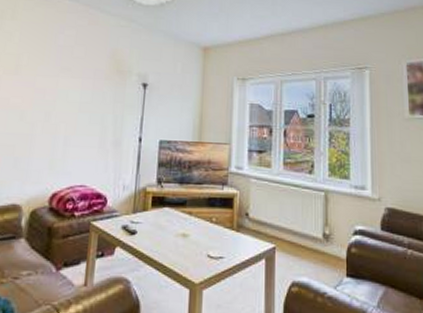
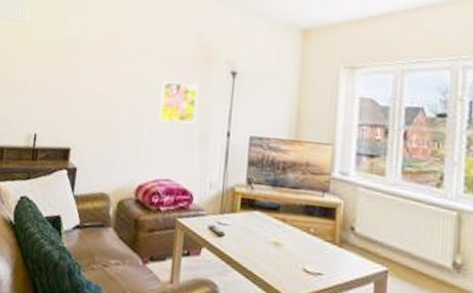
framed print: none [73,93,113,132] -> present [158,81,199,124]

